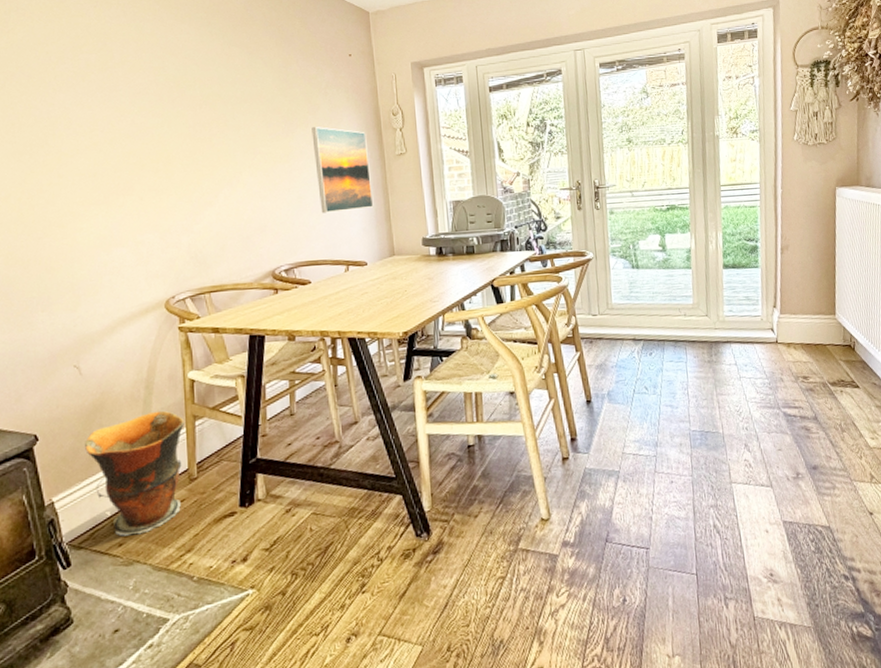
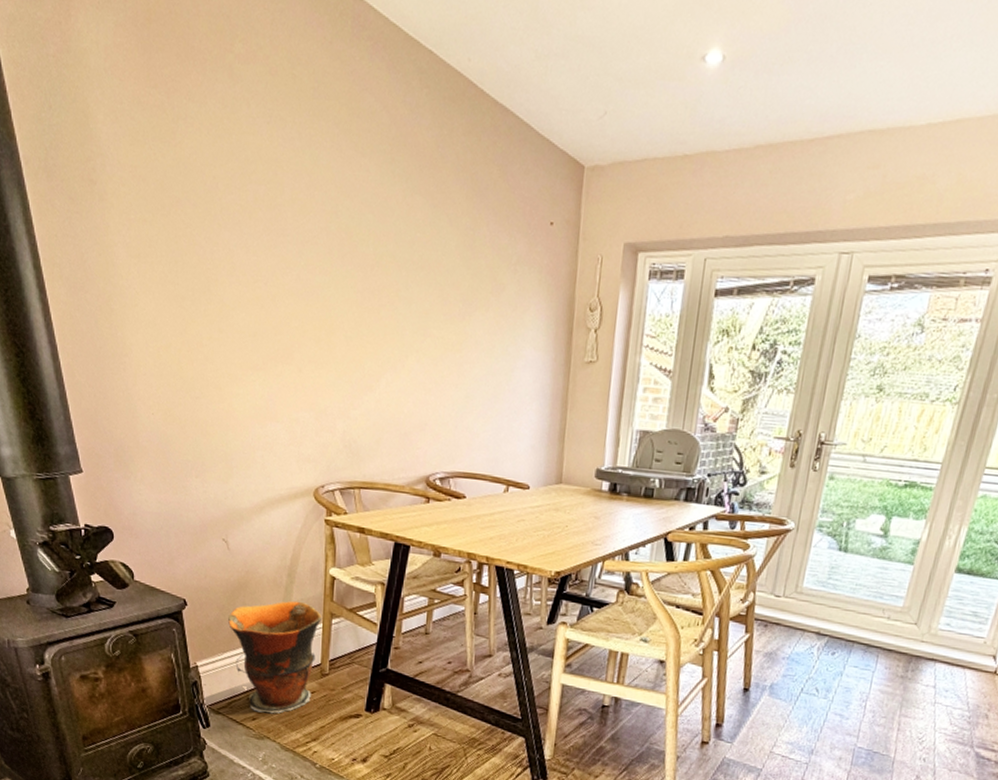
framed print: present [311,127,374,214] -> none [488,312,554,423]

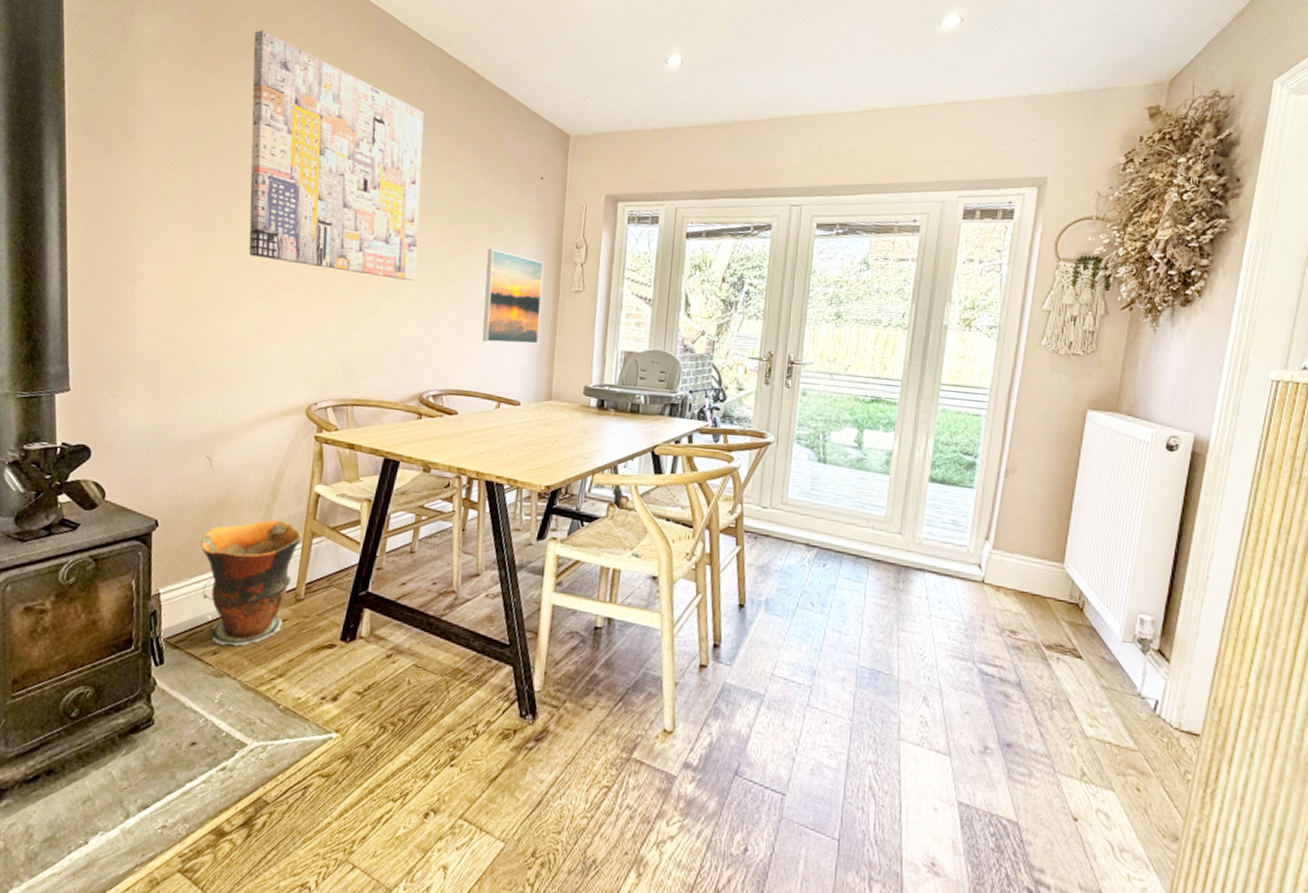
wall art: none [211,31,417,352] -> present [249,29,424,281]
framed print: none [488,312,554,423] -> present [482,249,544,344]

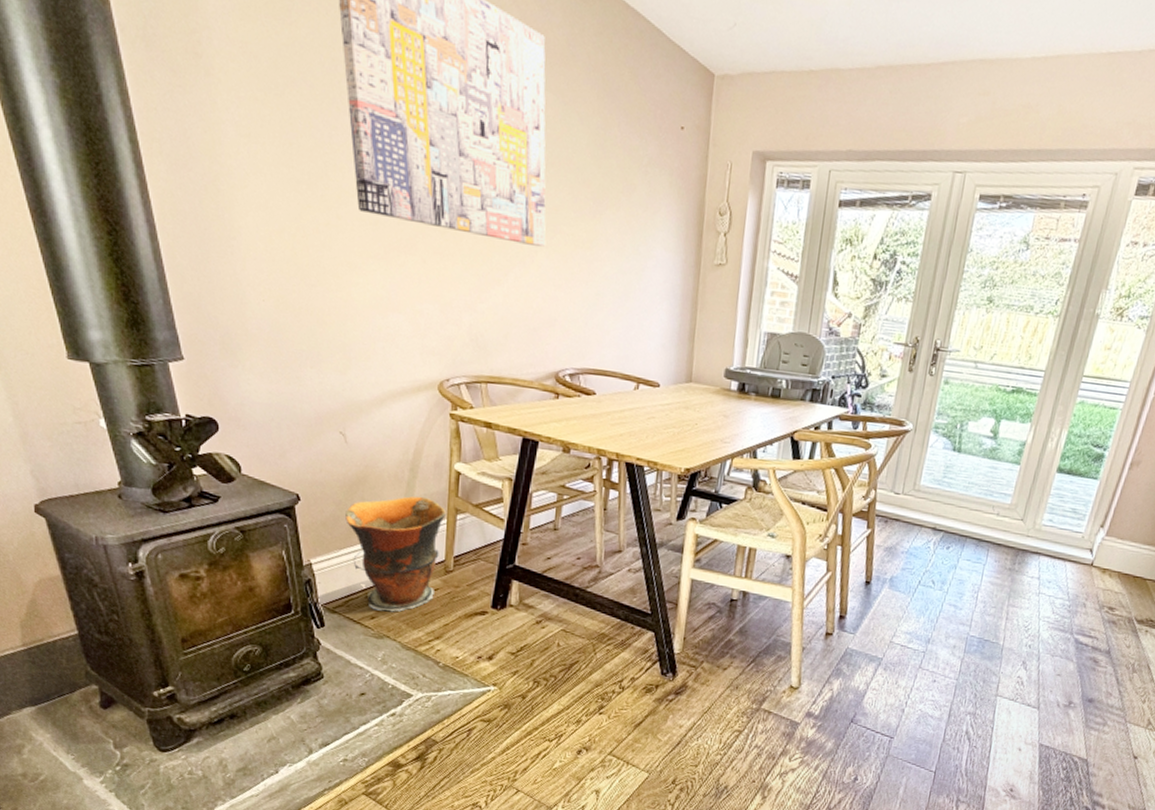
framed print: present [482,249,544,344] -> none [619,212,685,322]

